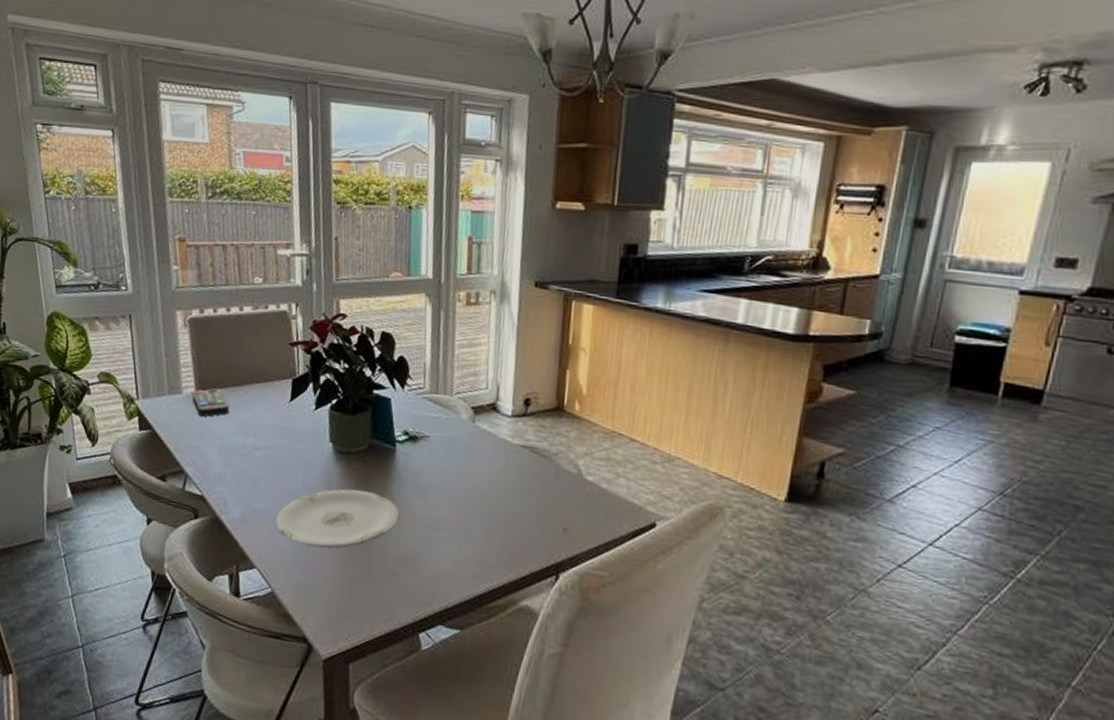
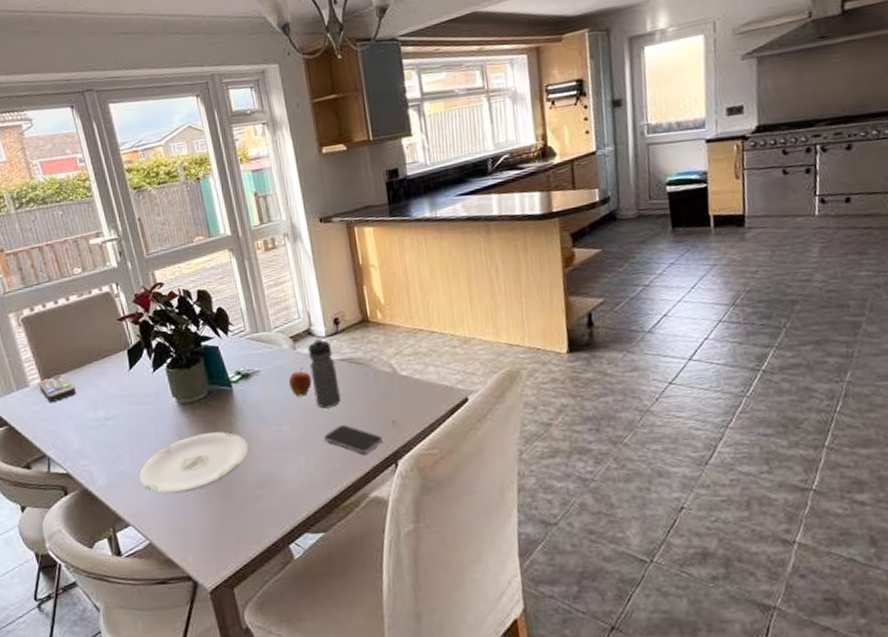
fruit: none [458,444,485,476] -> present [288,368,312,397]
water bottle: none [483,415,516,497] -> present [308,337,341,409]
smartphone: none [483,518,549,556] -> present [323,425,383,454]

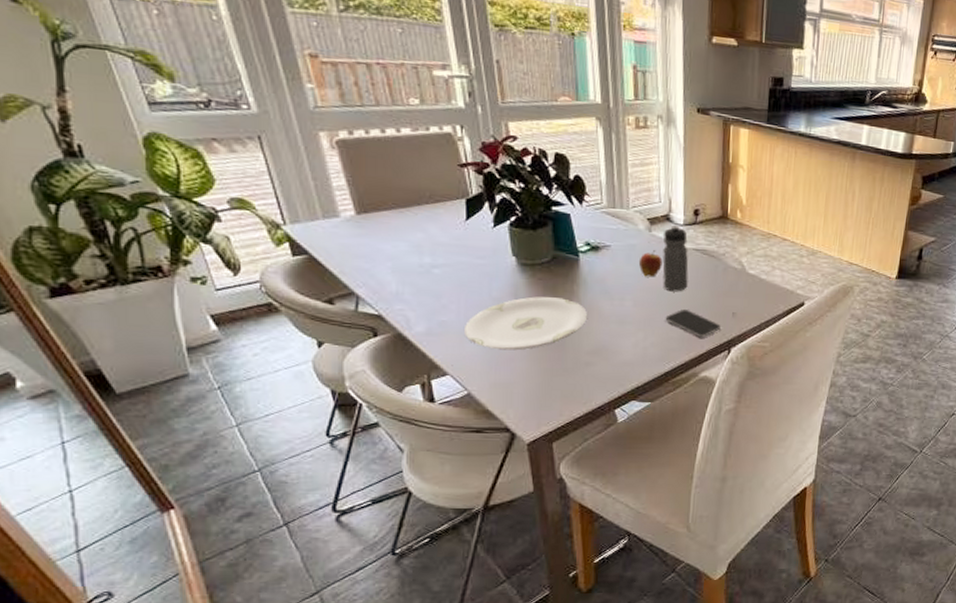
remote control: present [38,374,77,403] -> none [352,211,400,240]

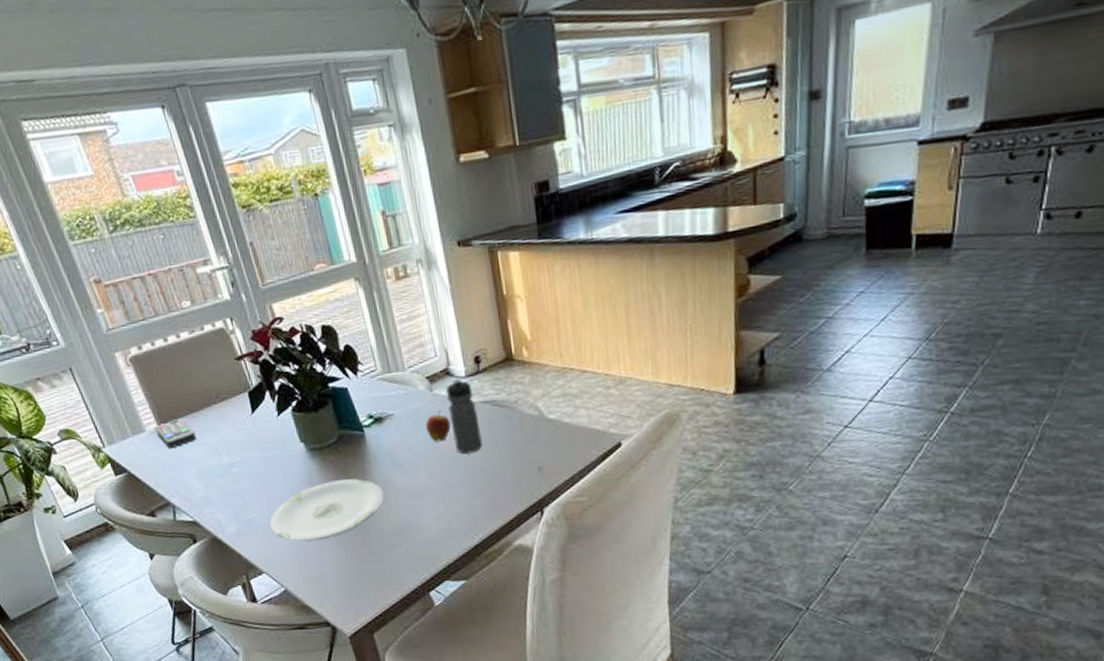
remote control: none [352,211,400,240] -> present [155,419,197,449]
smartphone: present [665,310,721,338] -> none [464,472,528,502]

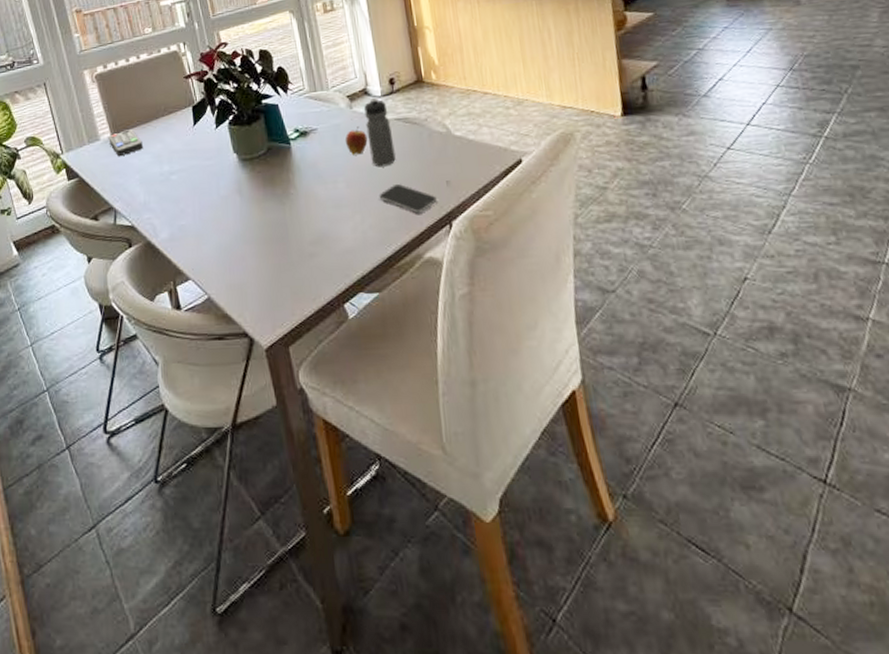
plate: present [270,478,384,542] -> none [200,188,305,249]
smartphone: none [464,472,528,502] -> present [379,184,437,214]

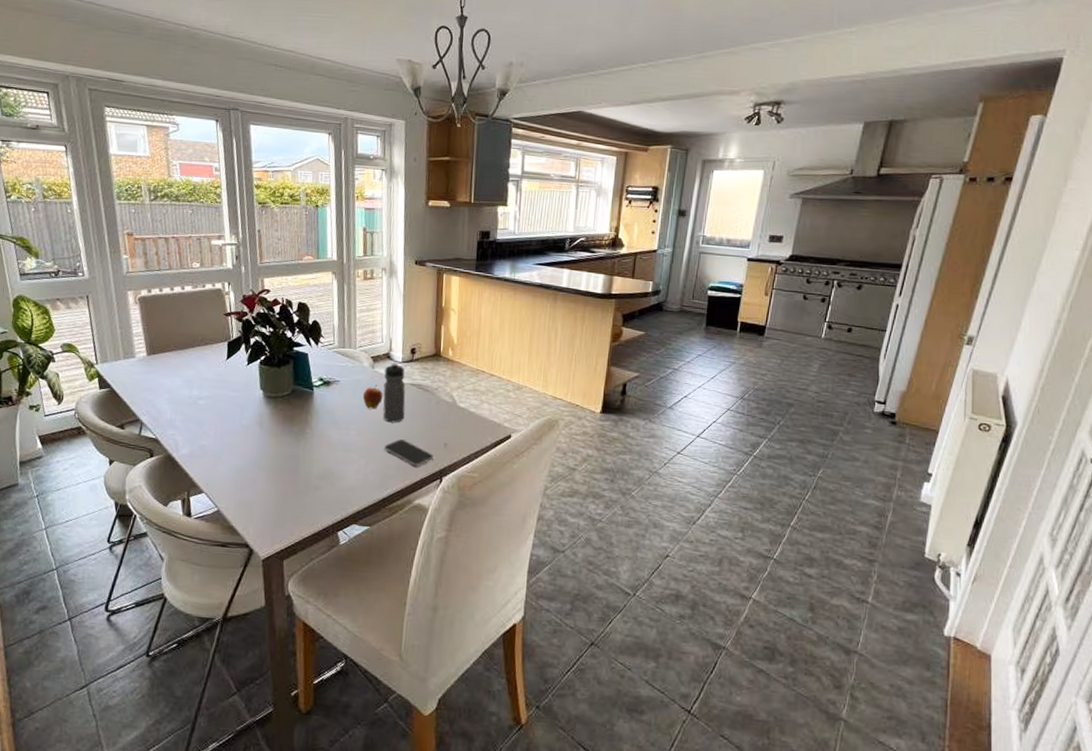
remote control: present [108,129,144,157] -> none [144,352,177,376]

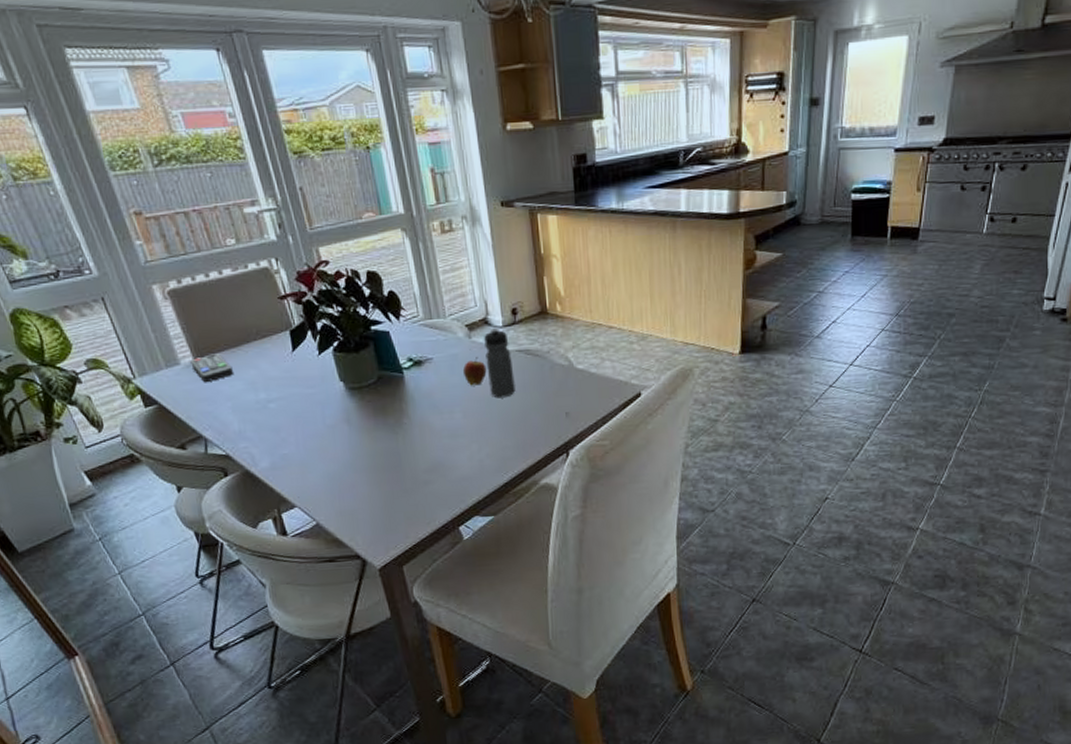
remote control: none [144,352,177,376] -> present [190,353,235,383]
smartphone: present [384,439,433,467] -> none [497,415,555,443]

